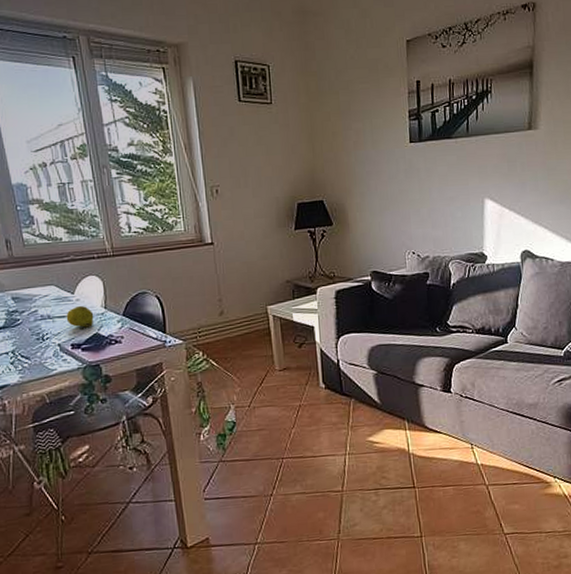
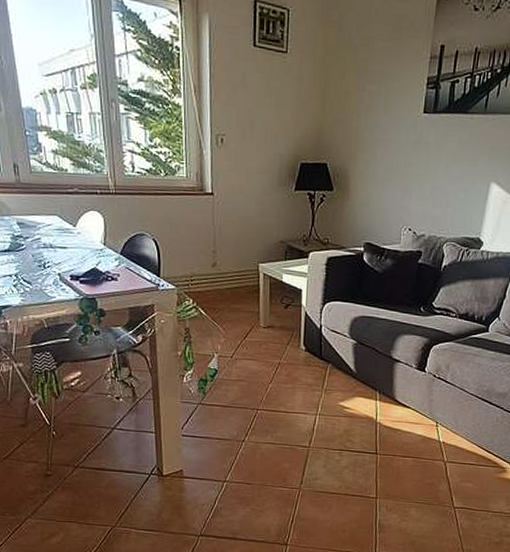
fruit: present [66,305,94,331] -> none [67,238,93,264]

